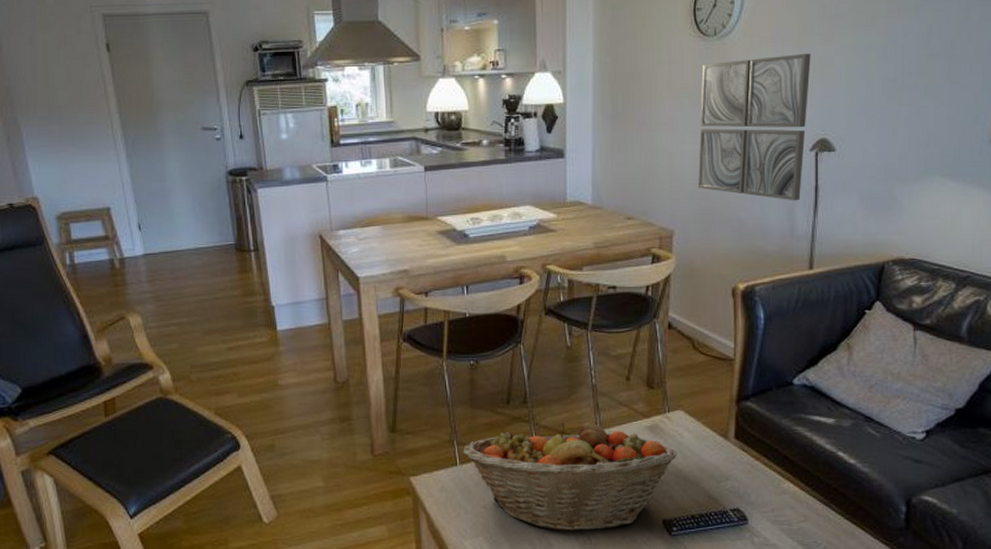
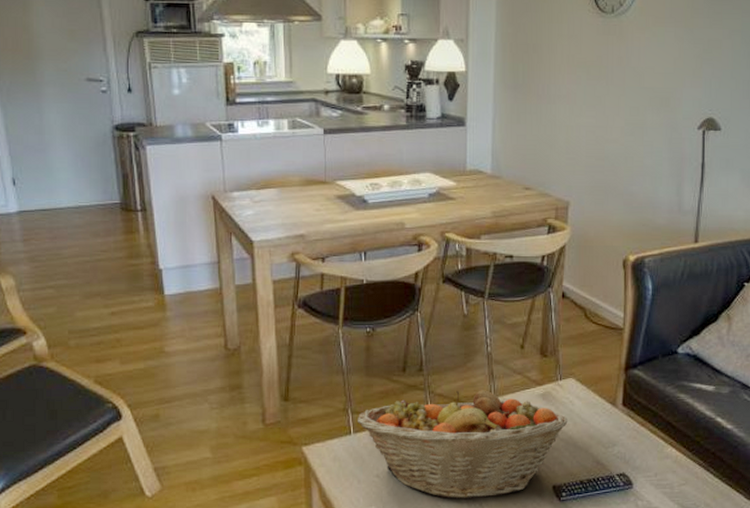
wall art: present [698,53,811,201] -> none [594,35,701,177]

